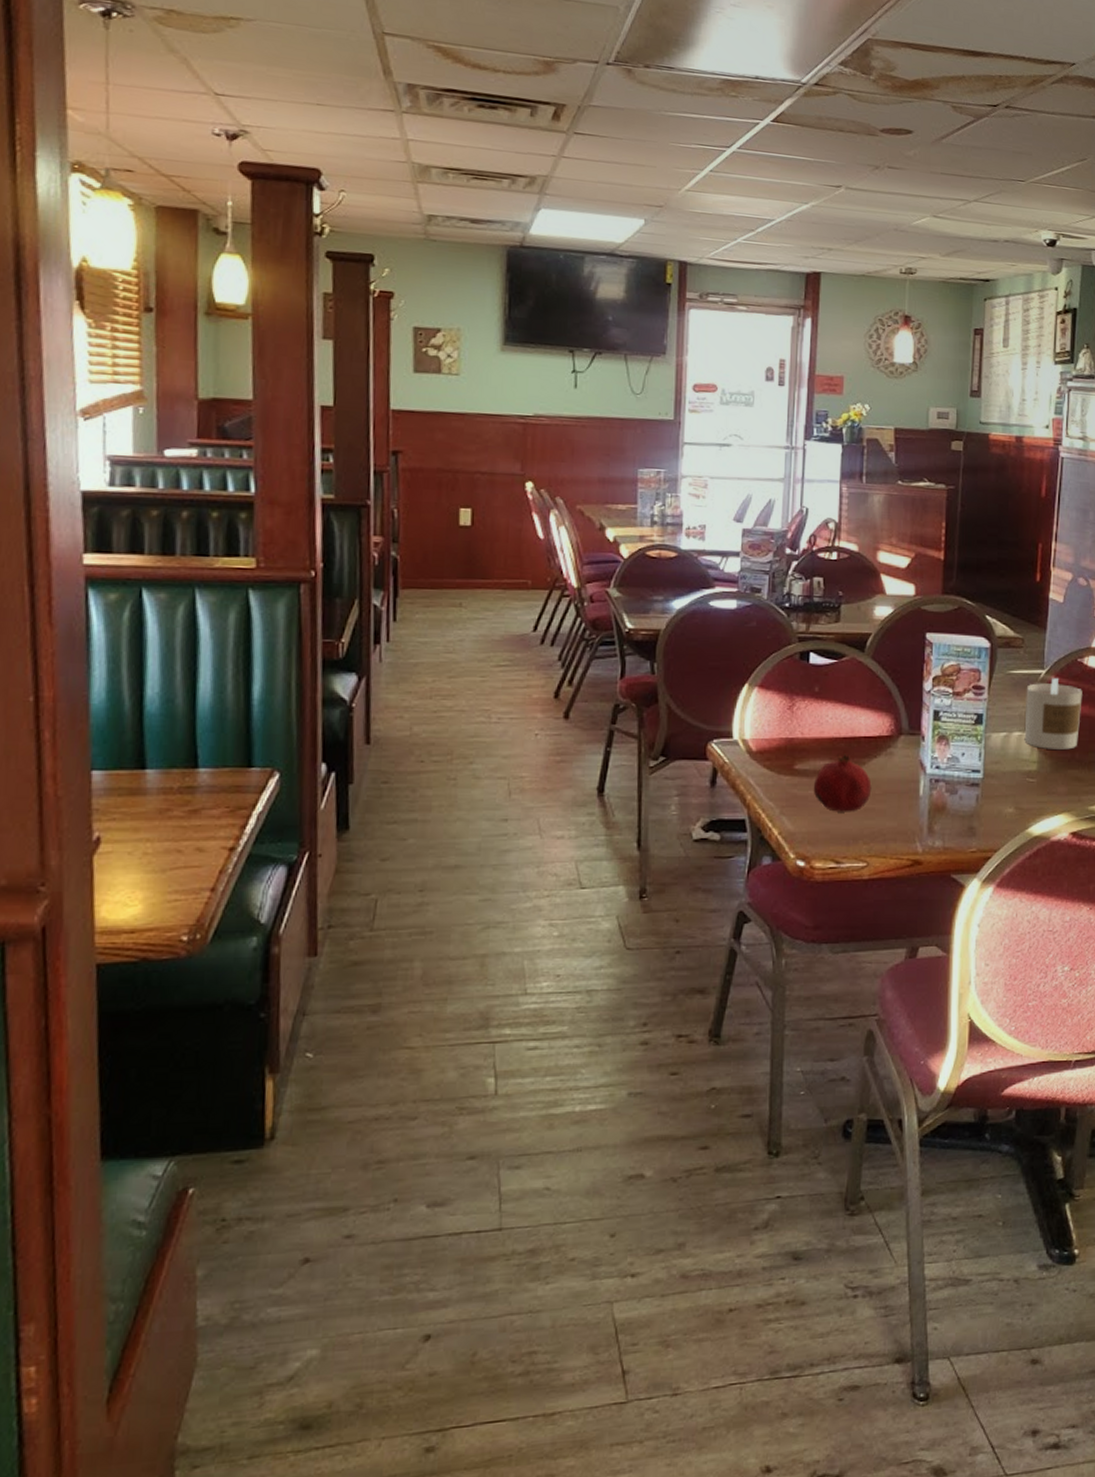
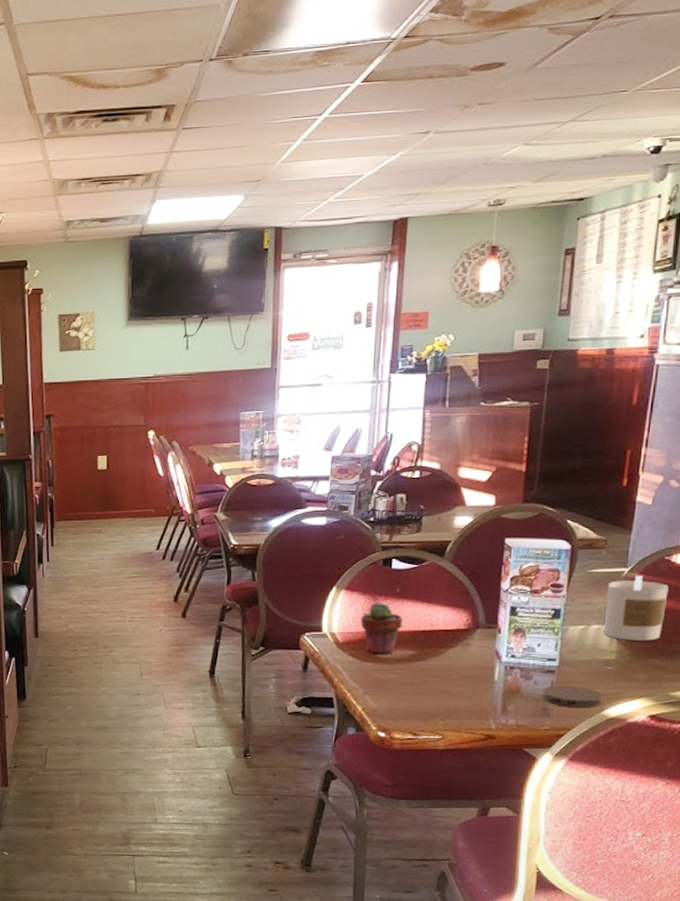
potted succulent: none [776,703,822,766] -> present [361,602,402,655]
fruit: present [813,754,872,812] -> none [393,644,448,694]
coaster: none [968,799,1026,825] -> present [542,684,602,708]

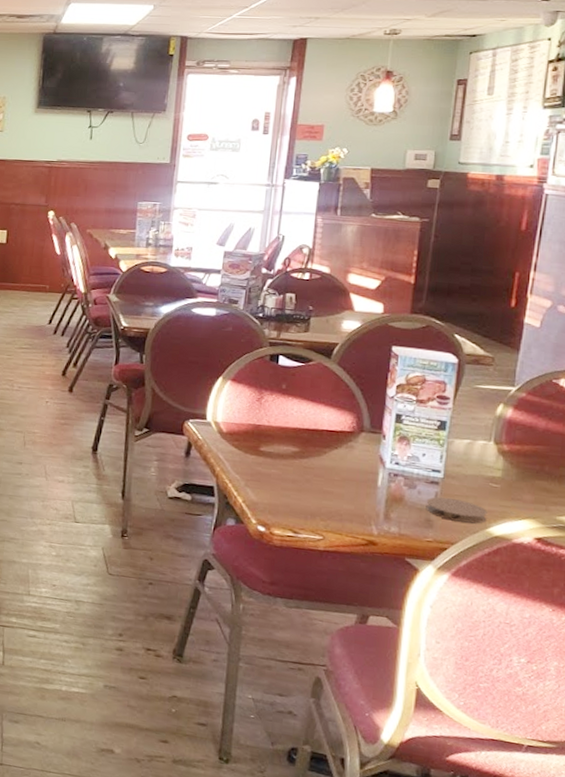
potted succulent: present [361,602,402,655] -> none [245,396,287,449]
candle: present [603,575,669,641] -> none [489,395,556,462]

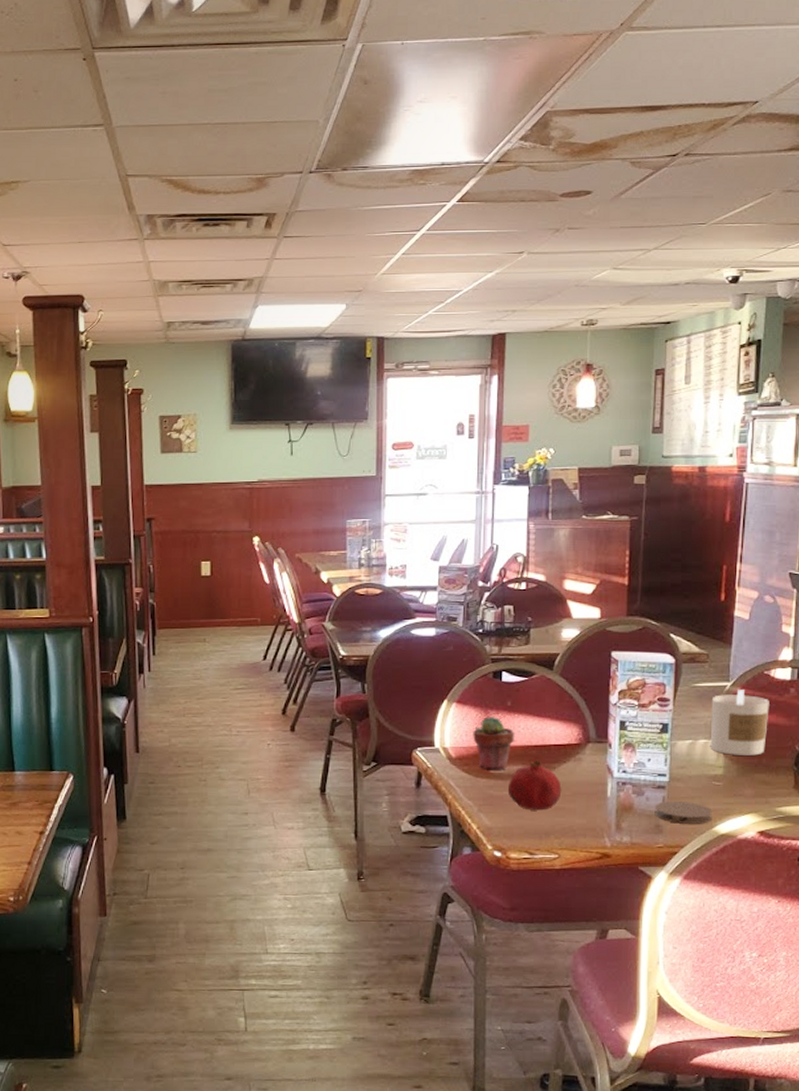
potted succulent: none [245,396,287,449] -> present [473,716,514,770]
fruit: none [276,442,331,492] -> present [507,759,562,811]
candle: none [489,395,556,462] -> present [710,690,769,756]

